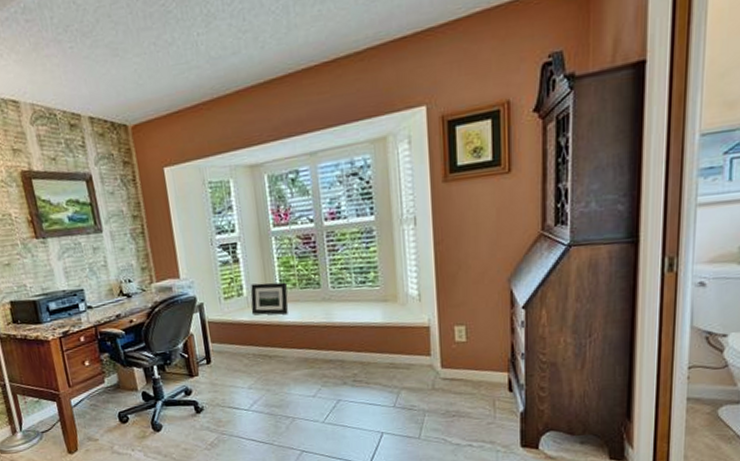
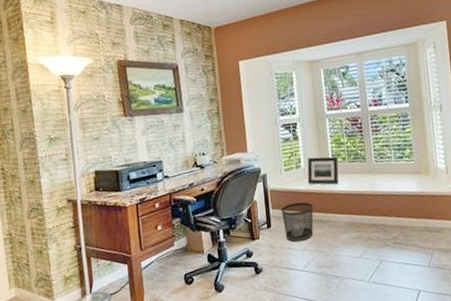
waste bin: none [222,335,260,380] -> present [281,202,314,242]

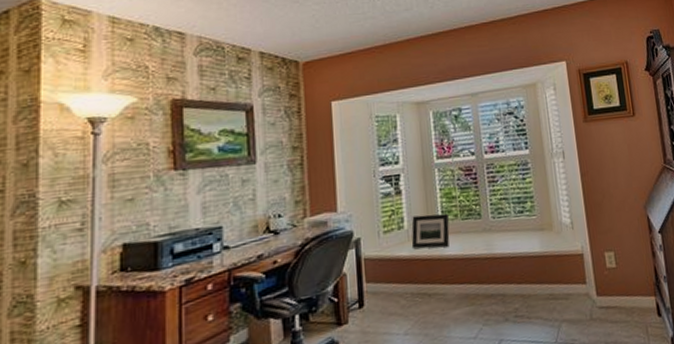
waste bin: present [281,202,314,242] -> none [378,271,419,325]

